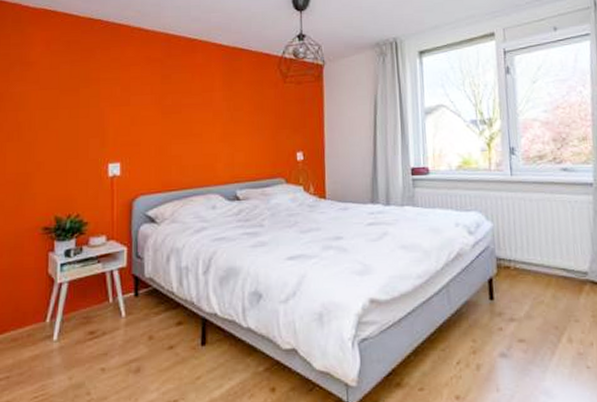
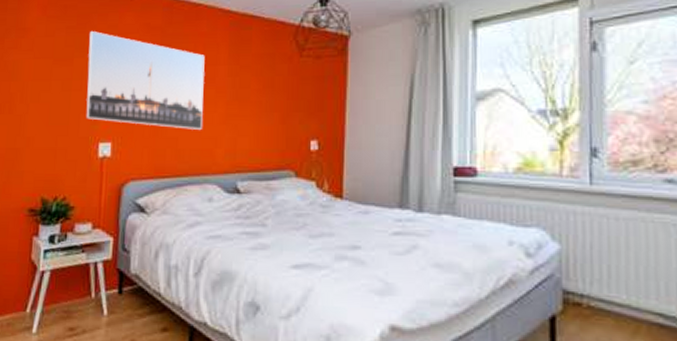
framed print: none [93,63,203,149] -> present [86,30,205,131]

